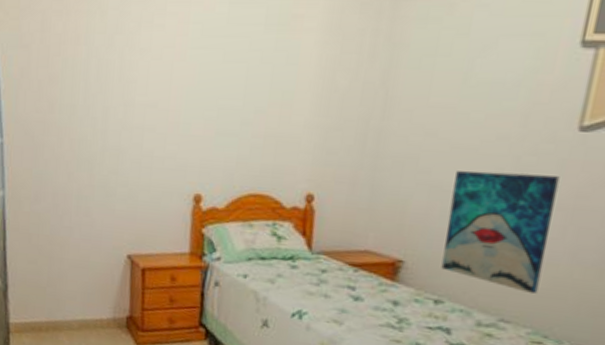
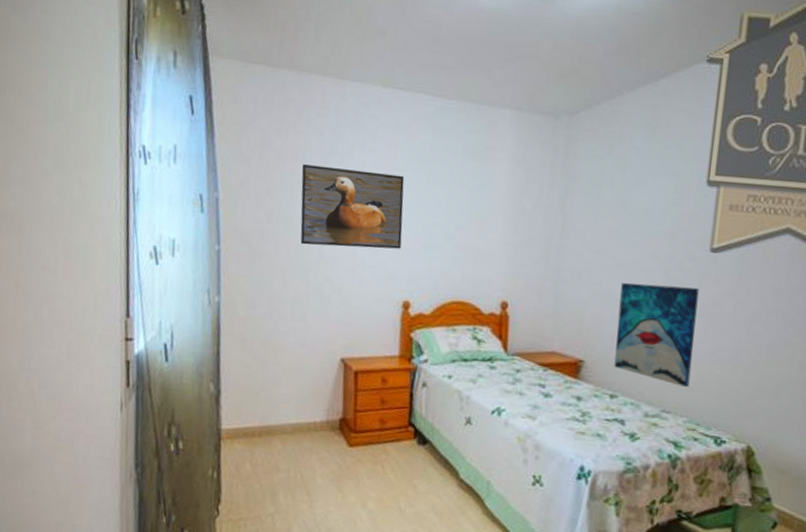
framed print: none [84,47,197,138] -> present [300,164,405,249]

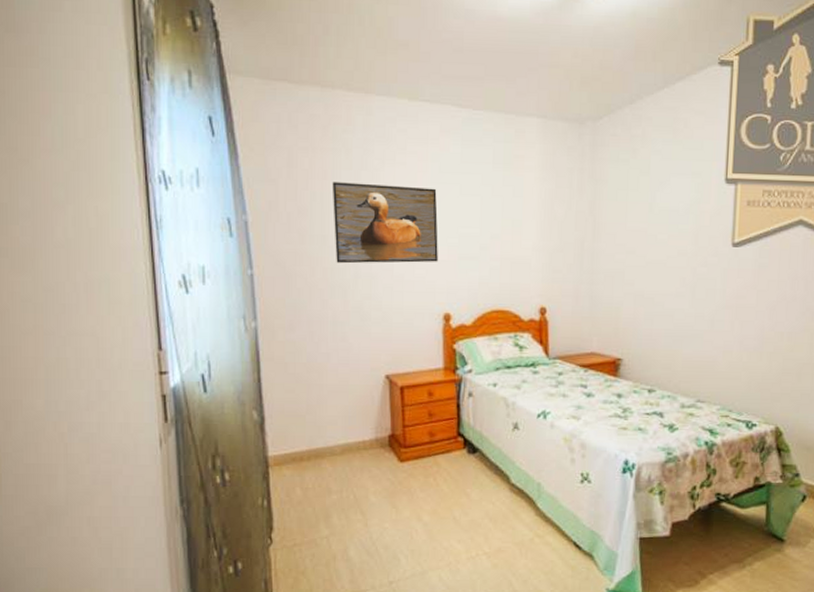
wall art: present [614,282,699,388] -> none [650,280,724,377]

